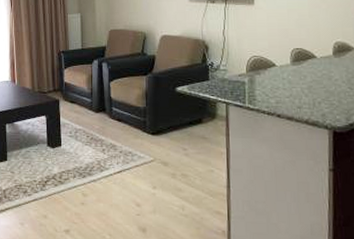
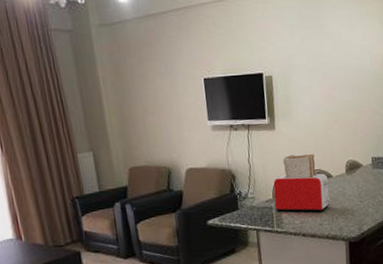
toaster: none [248,31,313,93] -> present [273,154,331,212]

